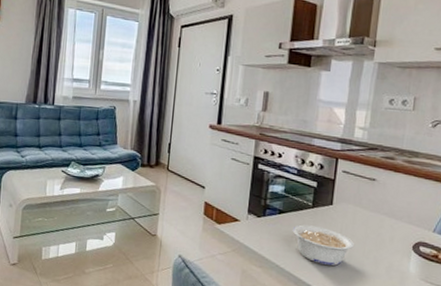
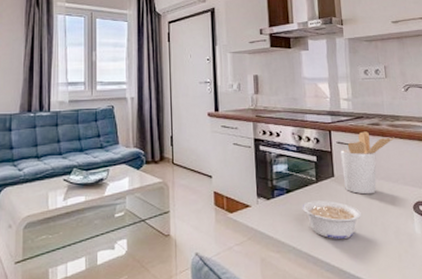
utensil holder: none [342,163,408,228] -> present [340,131,394,195]

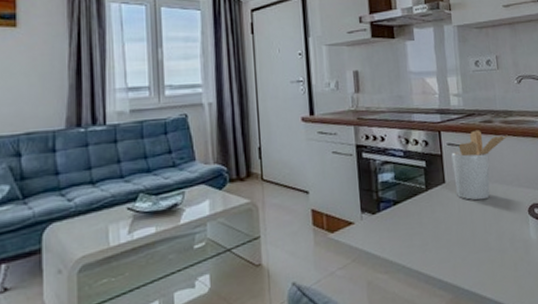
legume: present [302,200,361,239] -> none [411,210,475,253]

